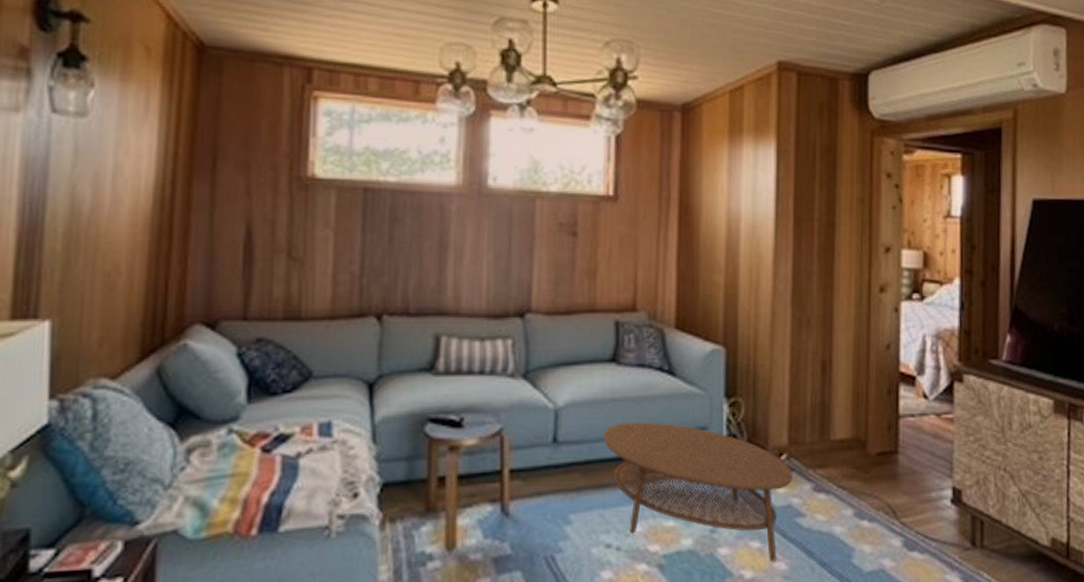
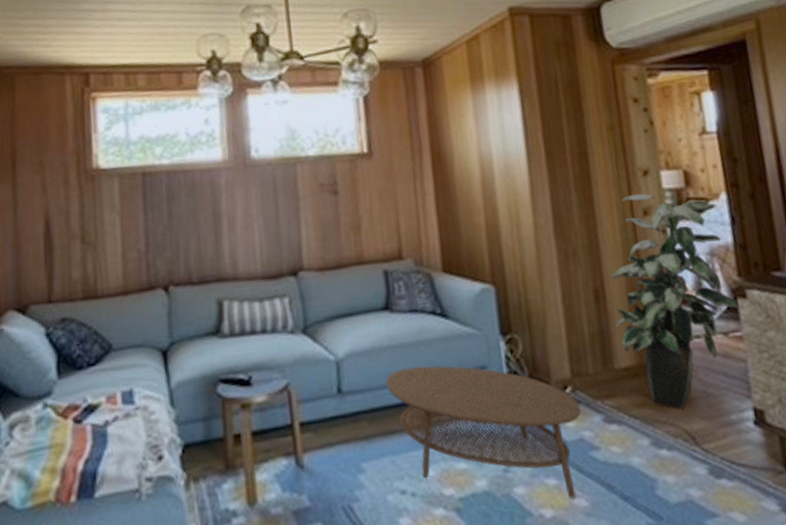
indoor plant: none [837,269,956,484] -> present [611,193,741,410]

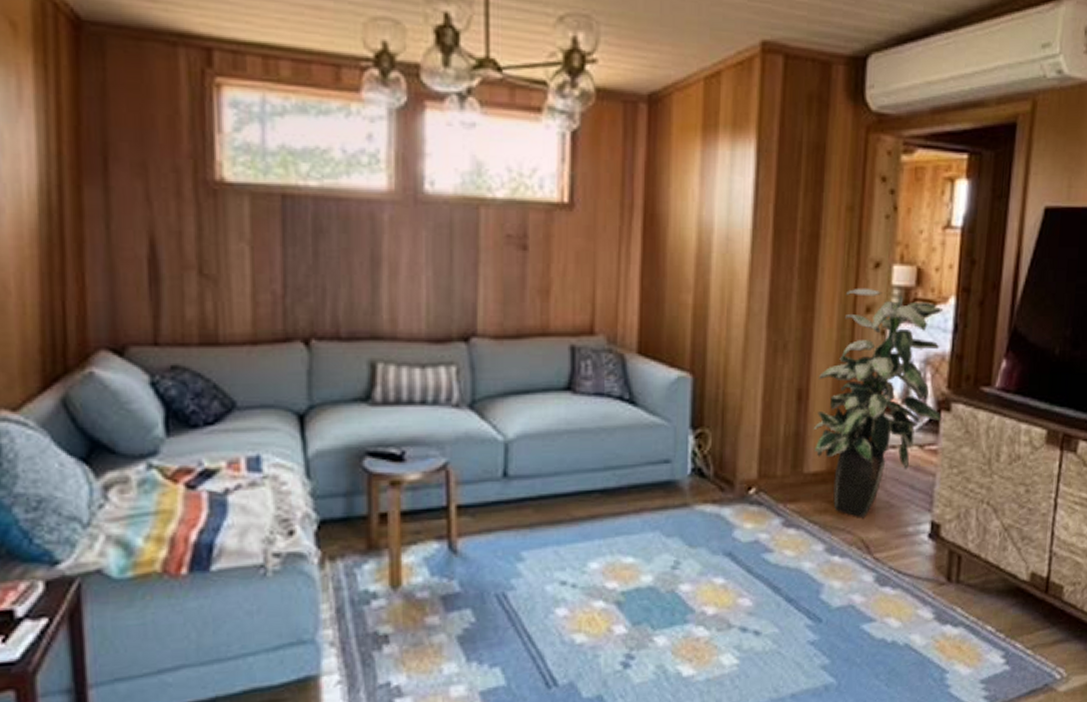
coffee table: present [386,366,581,498] -> none [559,455,761,598]

